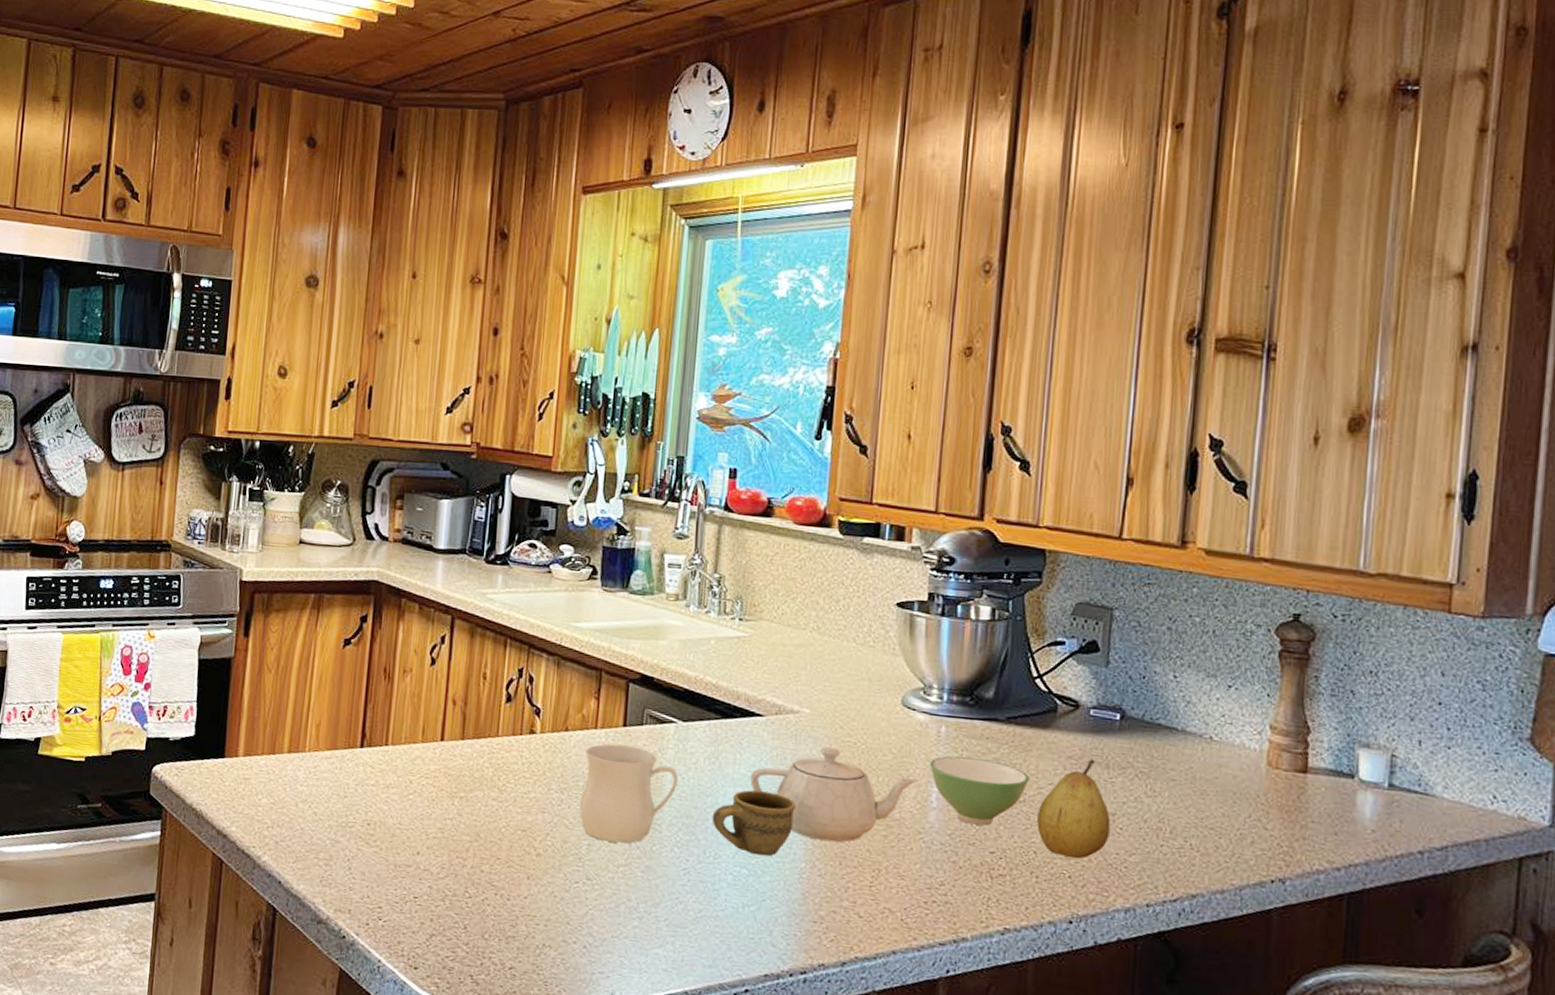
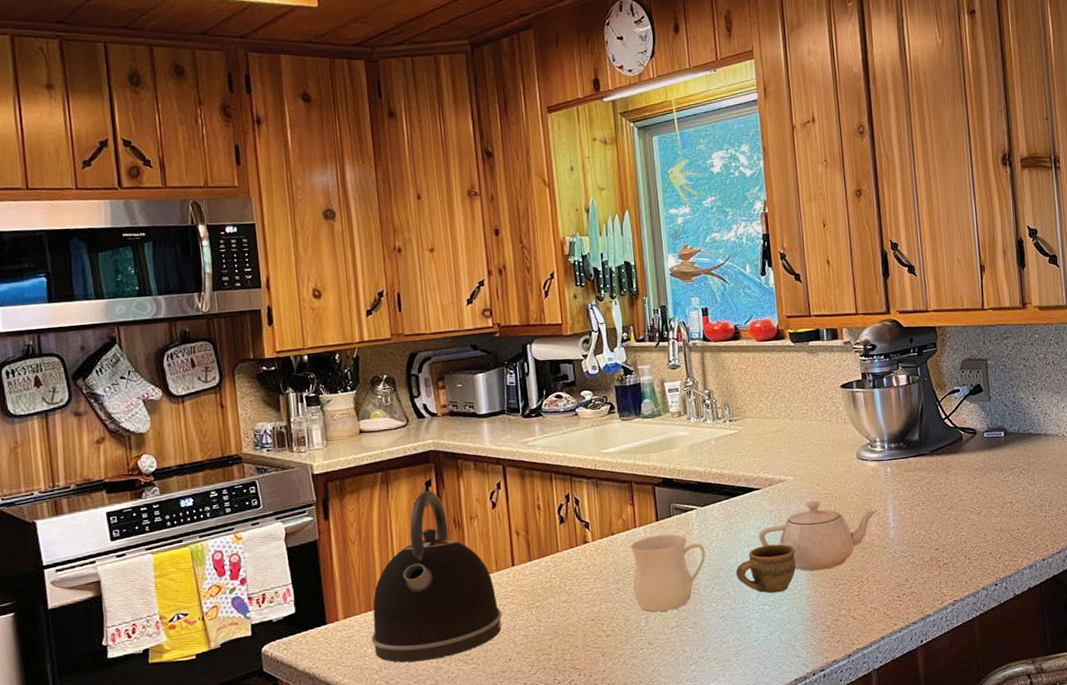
kettle: none [268,627,420,831] -> present [371,491,503,663]
bowl: present [929,756,1029,826] -> none [883,484,953,533]
fruit: present [1037,759,1111,859] -> none [962,467,1011,540]

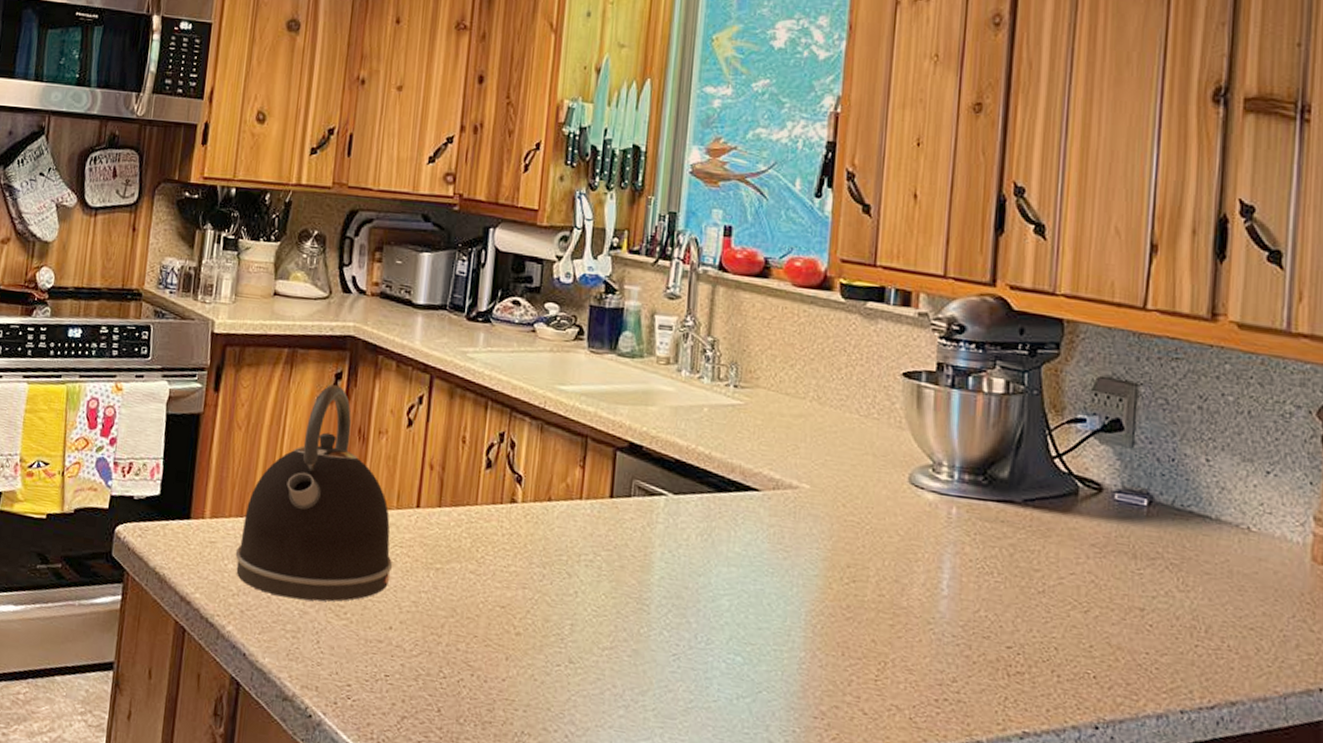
mug: present [630,534,706,612] -> none [562,516,668,625]
cup: present [735,544,796,594] -> none [704,570,794,644]
teapot: present [758,501,878,572] -> none [745,526,928,631]

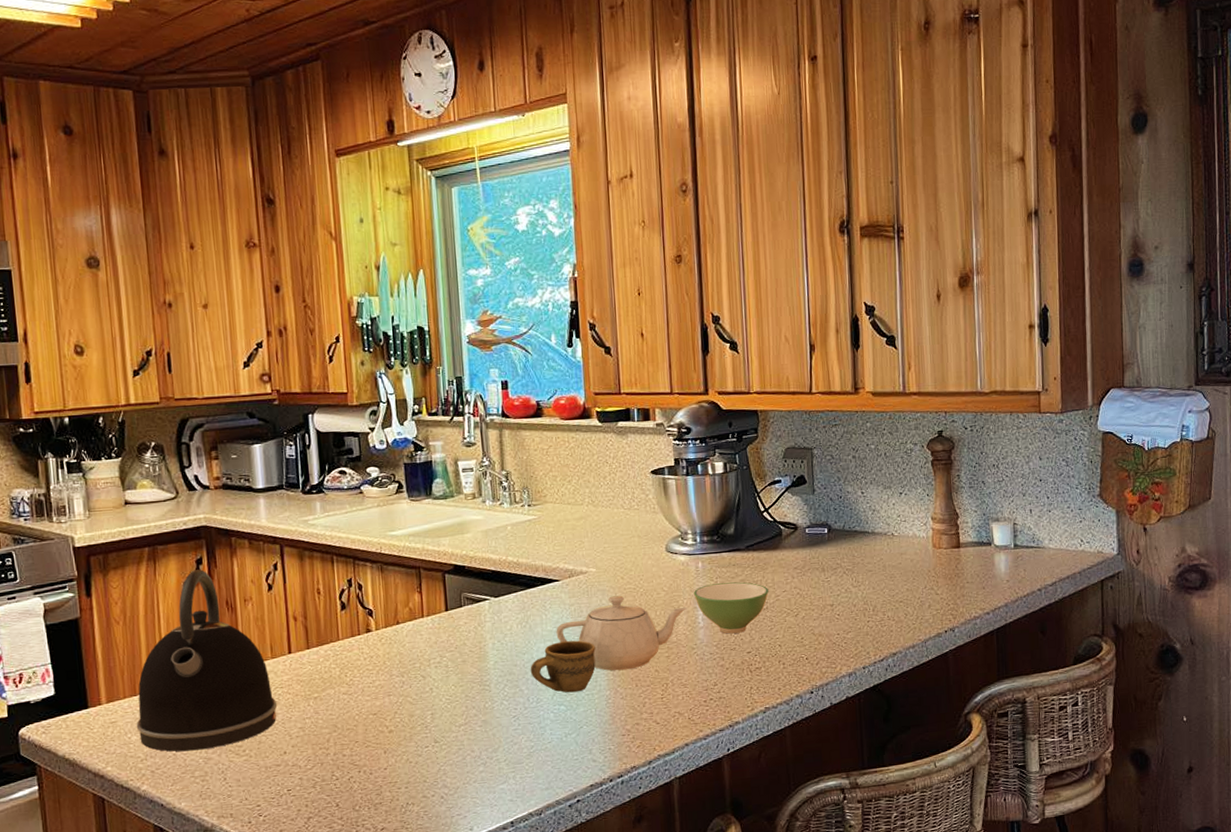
cup: none [704,570,794,644] -> present [530,640,596,693]
teapot: none [745,526,928,631] -> present [556,595,687,671]
bowl: none [939,540,1049,618] -> present [693,582,769,634]

